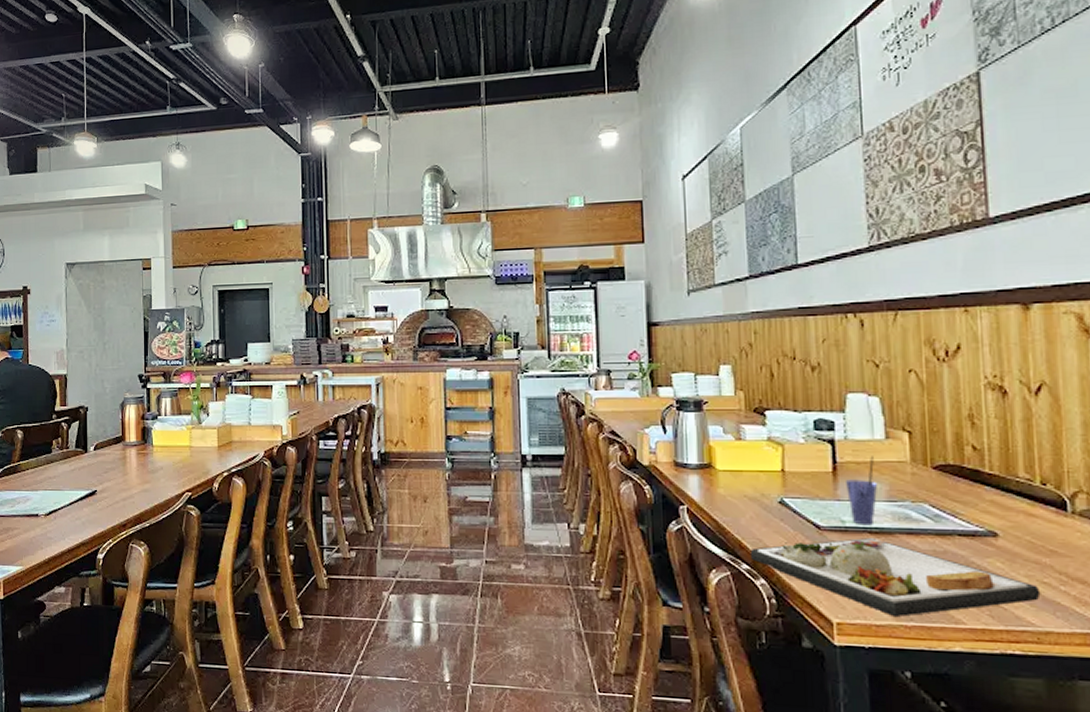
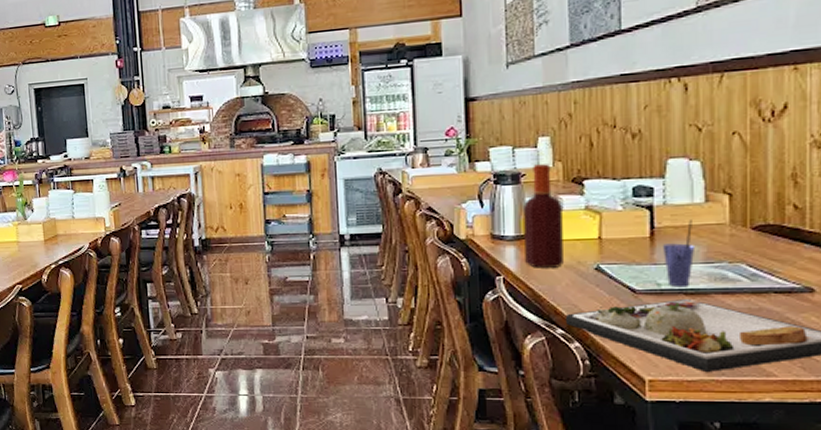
bottle: none [706,392,747,499] -> present [524,164,563,268]

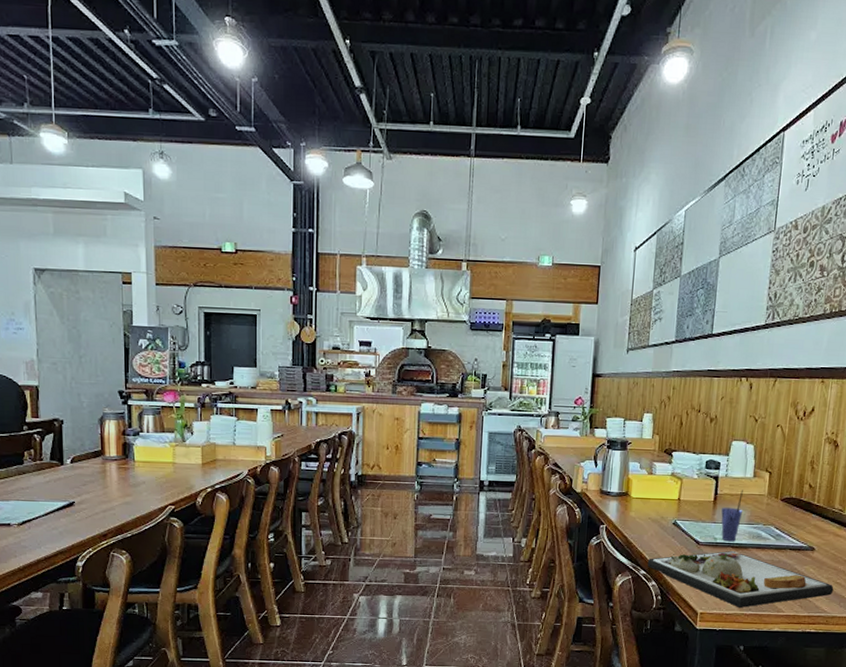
bottle: present [524,164,563,268] -> none [623,435,655,521]

